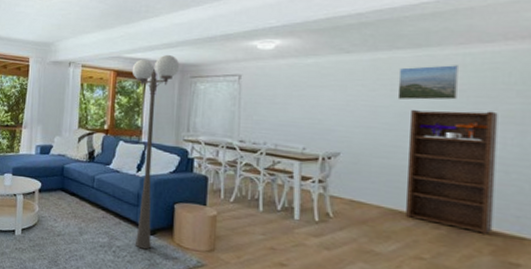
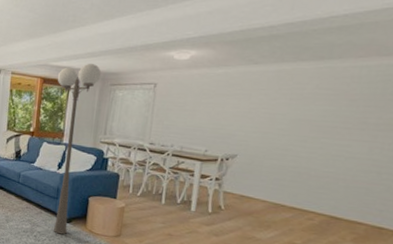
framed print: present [397,65,460,100] -> none [294,76,356,109]
bookshelf: present [406,110,498,234] -> none [286,118,382,225]

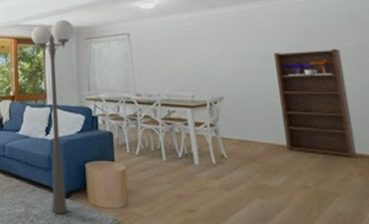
bookshelf: none [286,118,382,225] -> present [274,48,357,157]

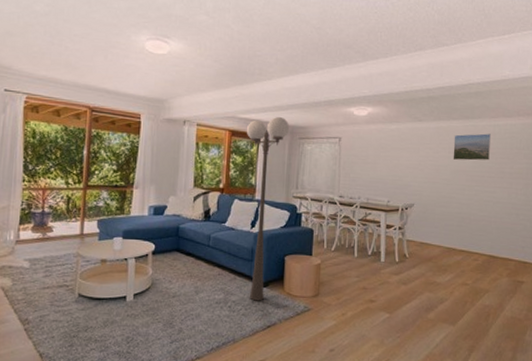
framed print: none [258,12,307,44] -> present [453,133,492,161]
bookshelf: present [274,48,357,157] -> none [457,169,513,261]

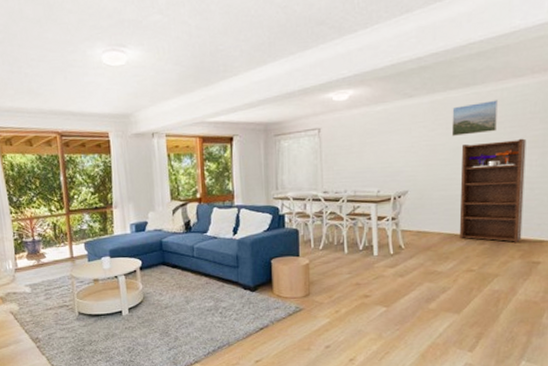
floor lamp: present [246,116,290,301] -> none [217,114,263,306]
bookshelf: none [457,169,513,261] -> present [460,138,527,242]

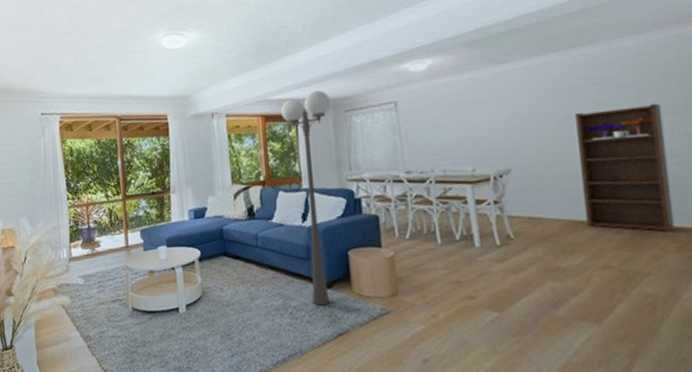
floor lamp: none [217,114,263,306] -> present [280,90,332,305]
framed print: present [451,100,499,136] -> none [556,61,618,104]

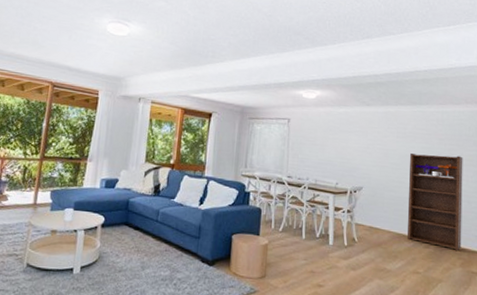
floor lamp: present [280,90,332,305] -> none [196,96,241,280]

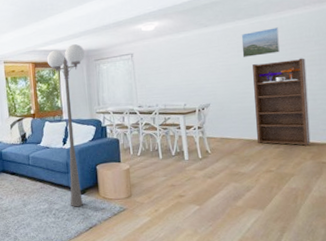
floor lamp: none [196,96,241,280] -> present [46,43,85,207]
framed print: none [401,119,440,146] -> present [241,27,279,57]

